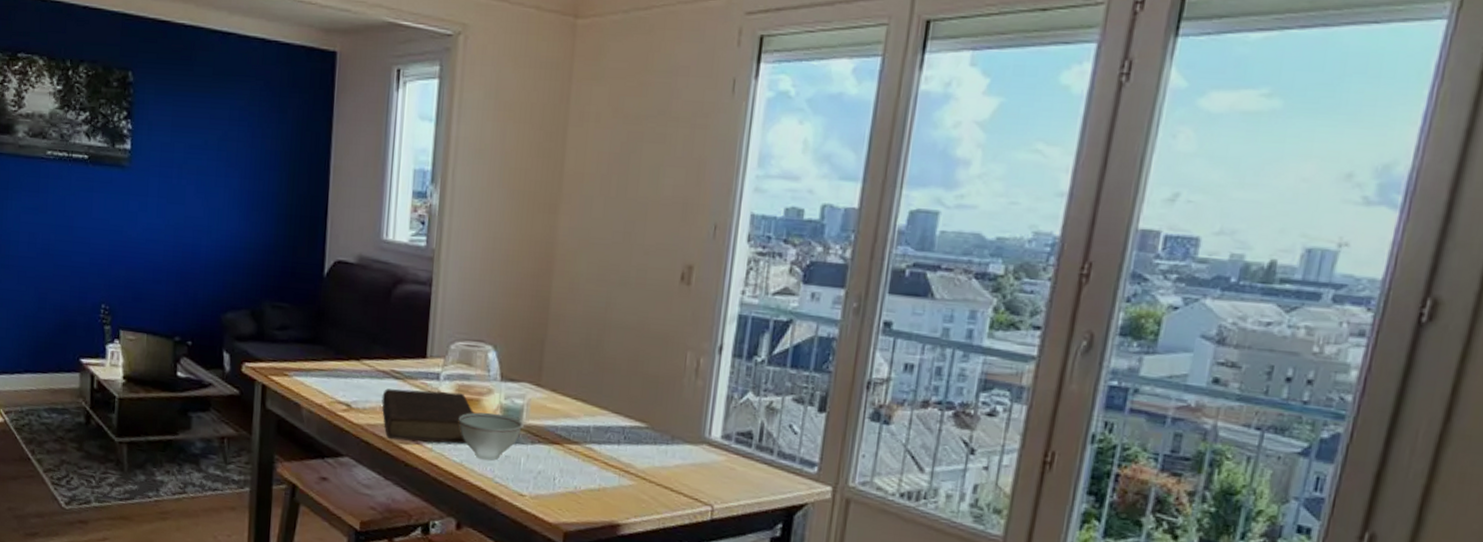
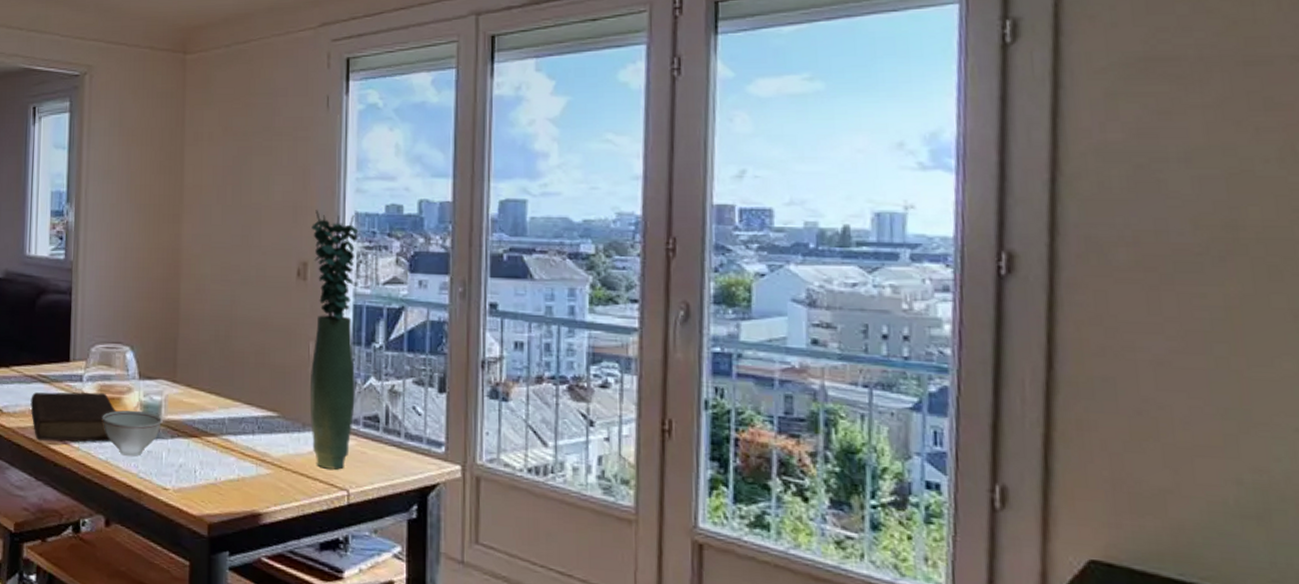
vase: none [680,208,752,485] -> present [309,210,358,470]

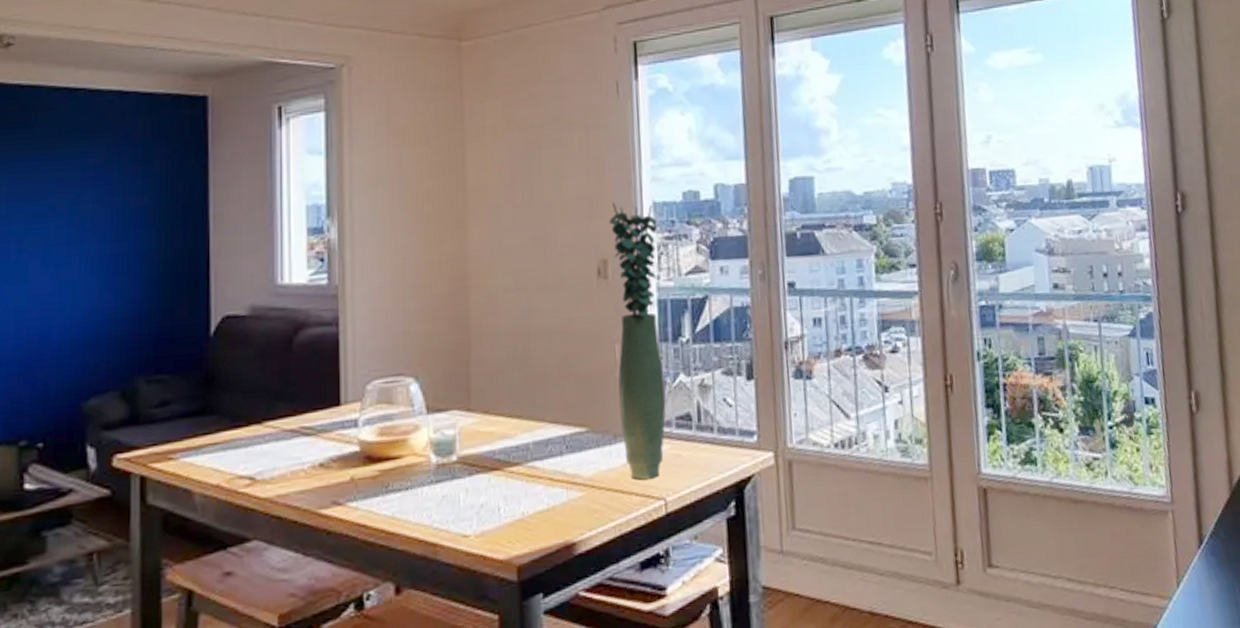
book: present [30,392,115,442] -> none [292,436,400,508]
bowl: present [102,410,163,457] -> none [384,450,458,507]

